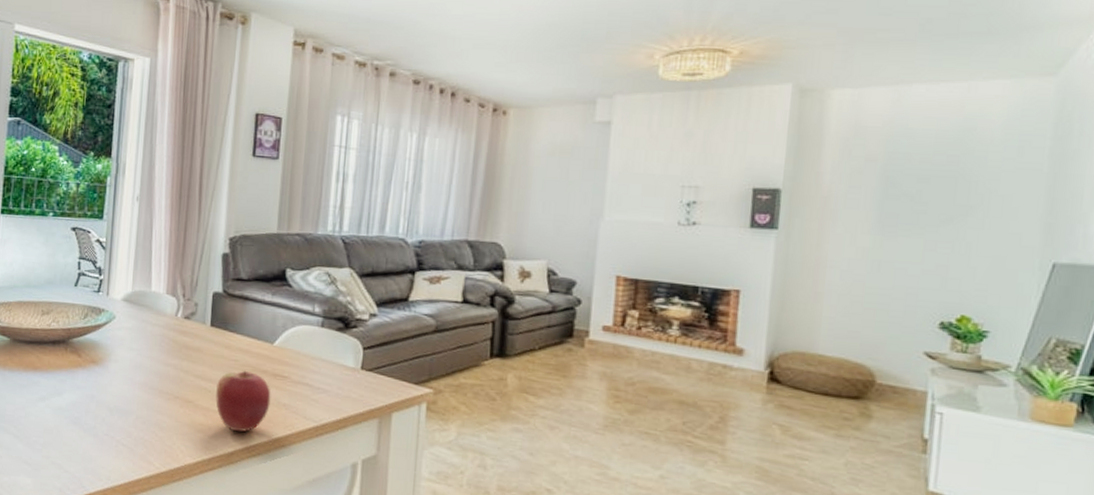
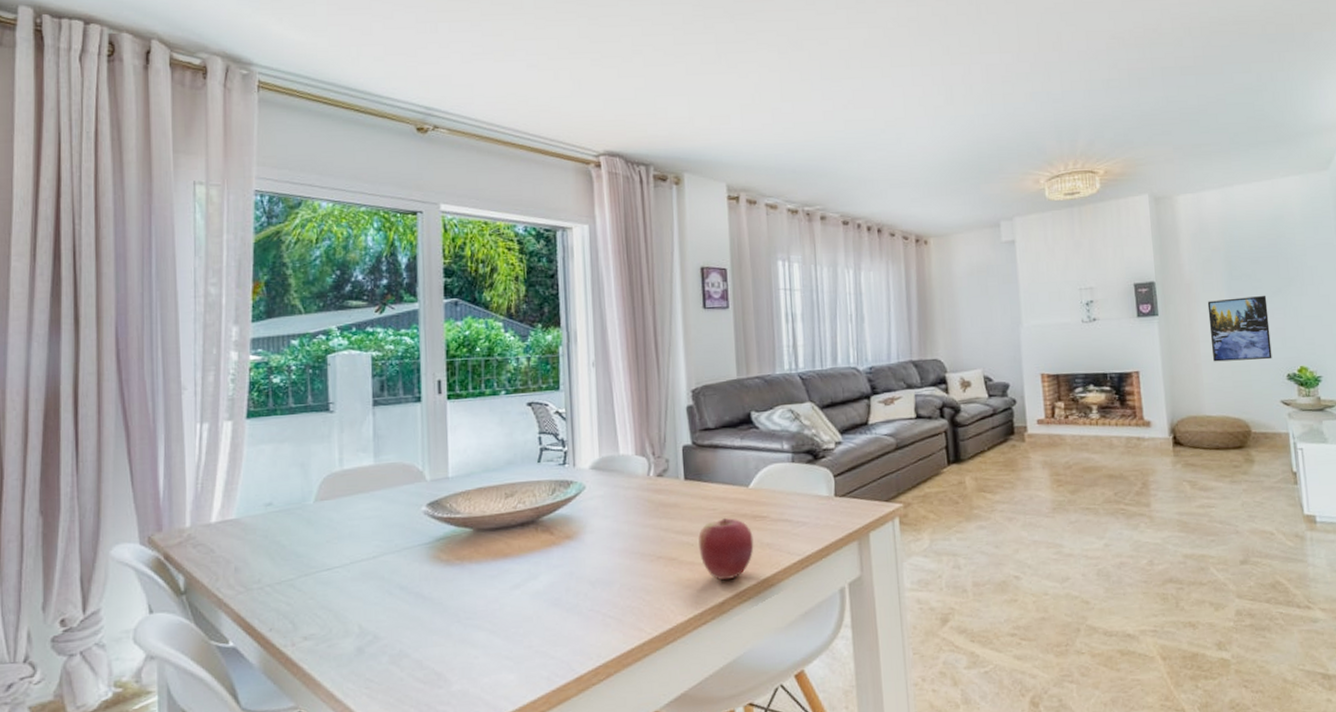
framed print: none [841,220,931,301] -> present [1207,295,1272,362]

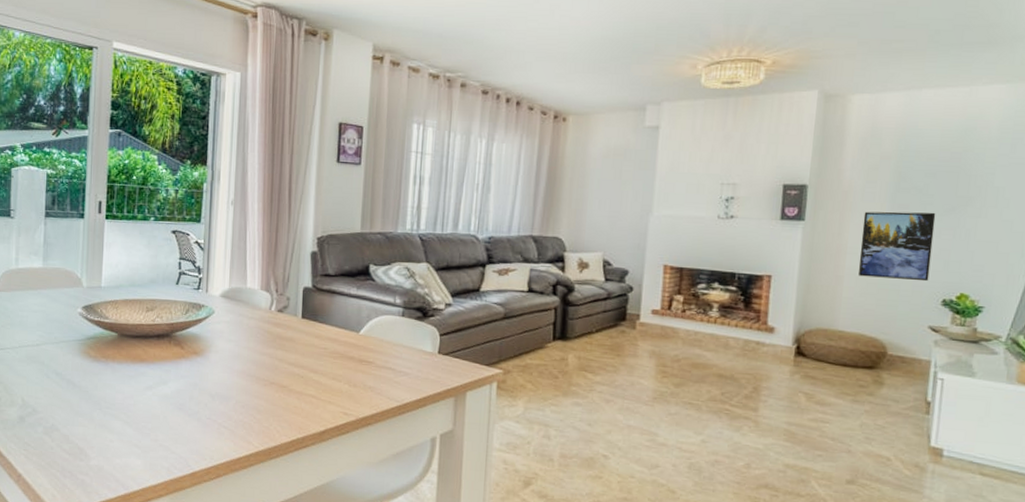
apple: present [698,517,754,581] -> none [308,357,358,413]

